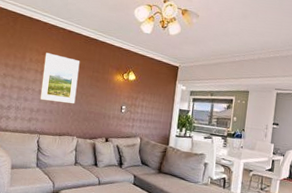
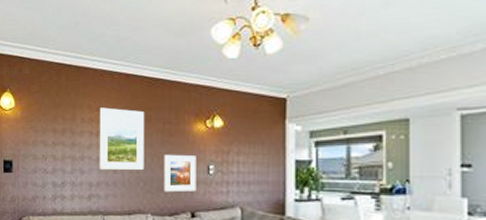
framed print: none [87,94,114,124] -> present [163,154,196,193]

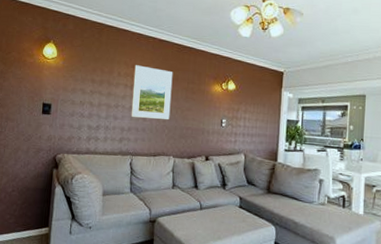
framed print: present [163,154,196,193] -> none [184,108,213,140]

